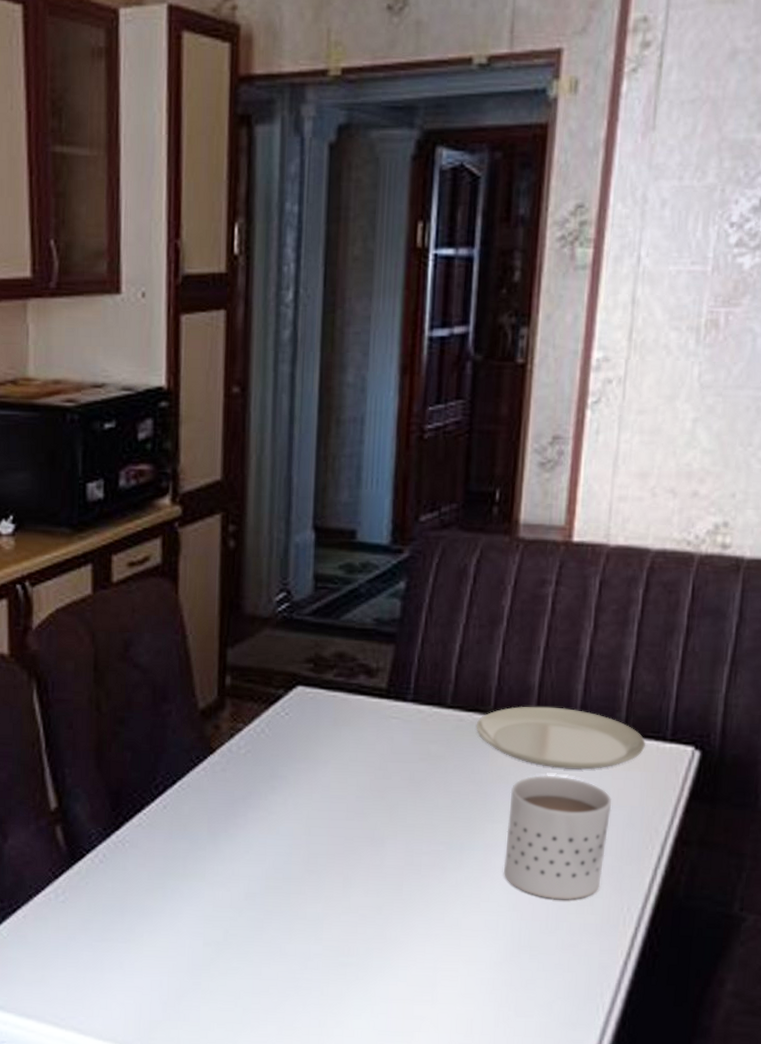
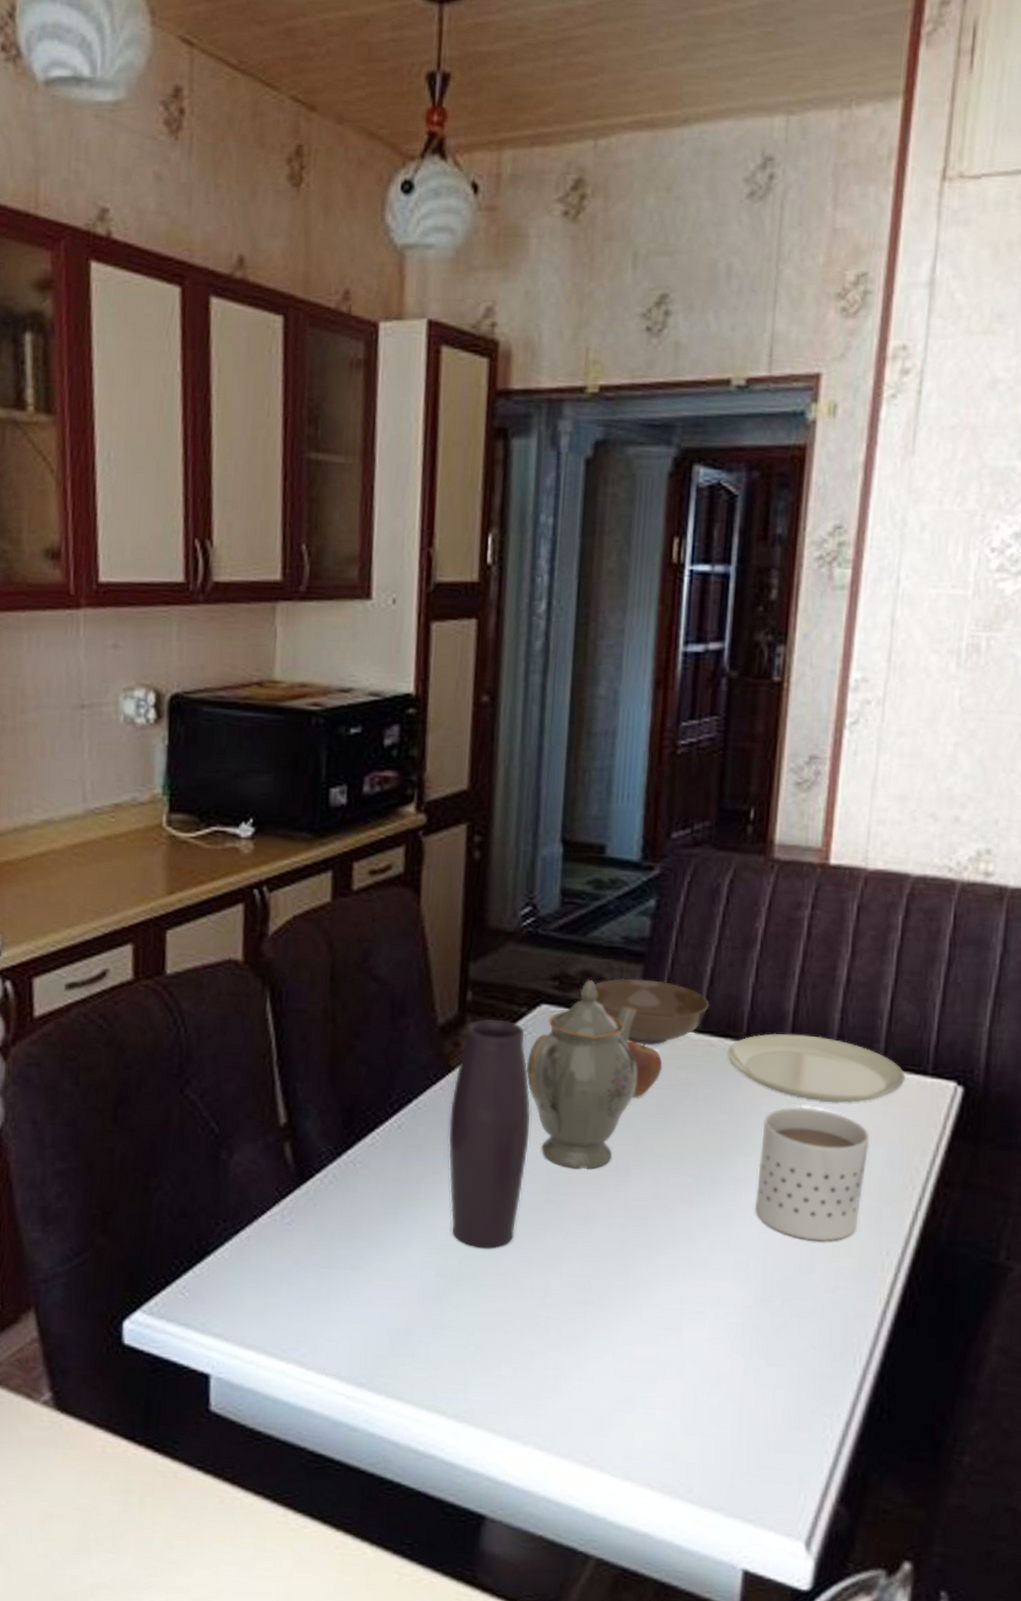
vase: none [211,701,290,919] -> present [448,1018,531,1249]
teapot: none [284,660,391,841] -> present [526,979,638,1169]
bowl: none [348,658,459,721] -> present [594,978,710,1045]
fruit: none [380,713,414,770] -> present [627,1036,663,1096]

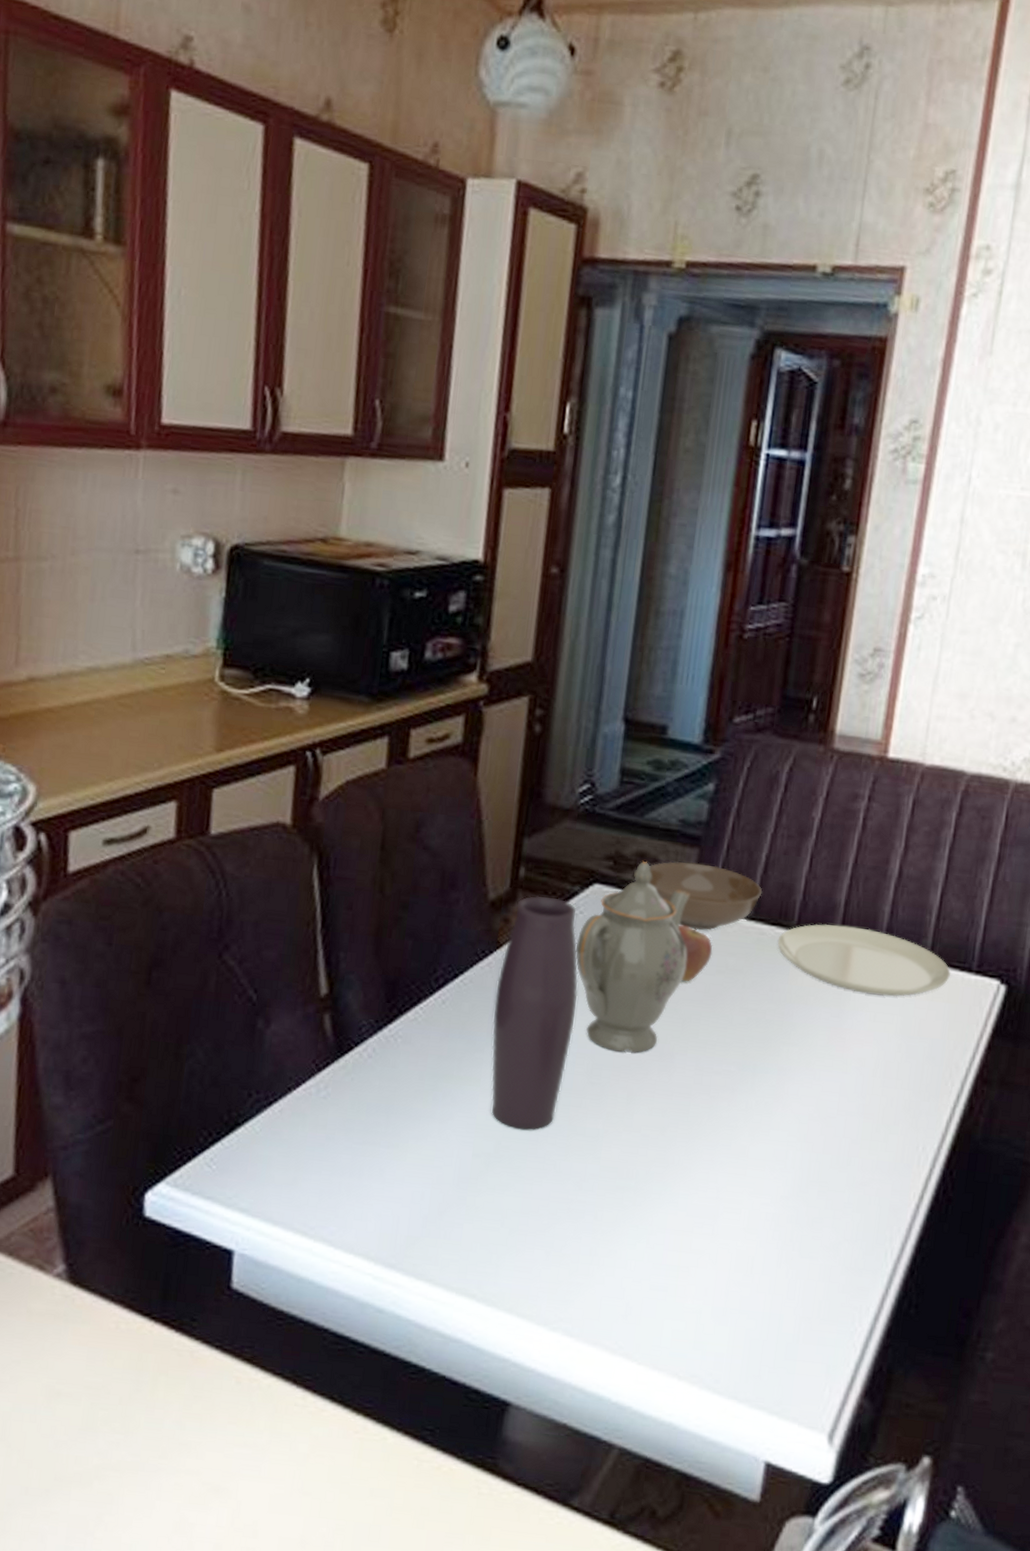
mug: present [755,1106,870,1241] -> none [797,998,913,1134]

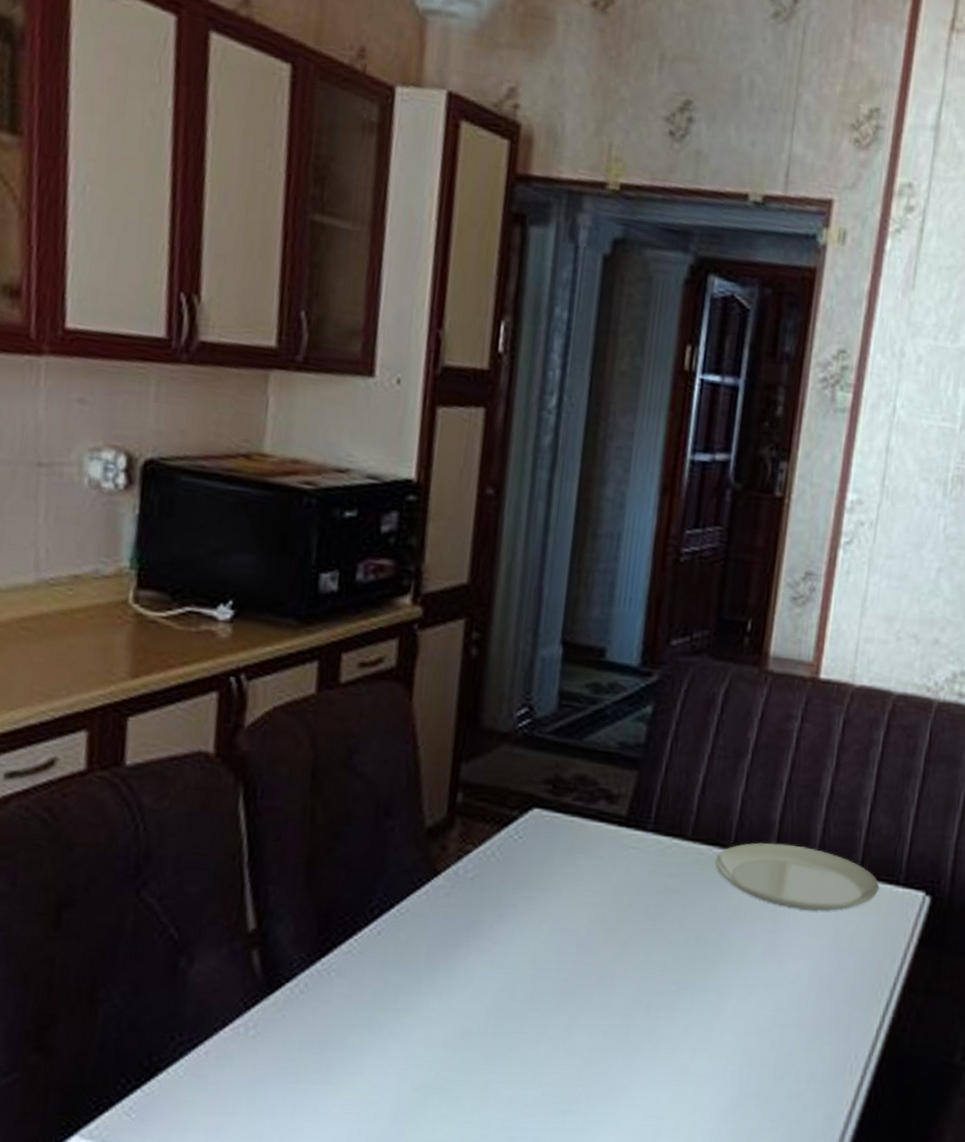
vase: present [491,895,579,1131] -> none [429,821,518,1060]
teapot: present [576,860,690,1053] -> none [515,783,629,977]
bowl: present [648,861,763,930] -> none [587,784,700,852]
fruit: present [678,921,713,981] -> none [618,843,652,903]

